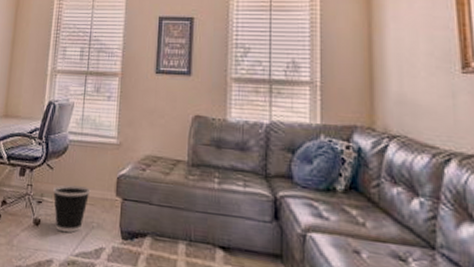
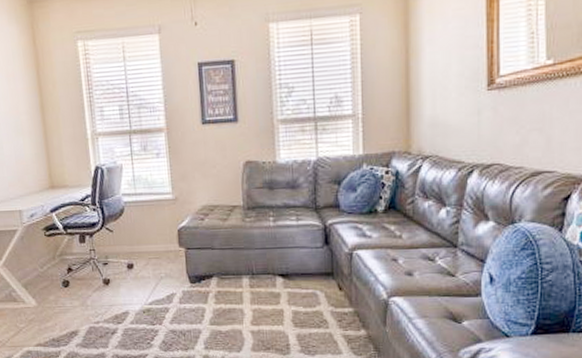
wastebasket: present [53,185,91,233] -> none [117,243,154,287]

